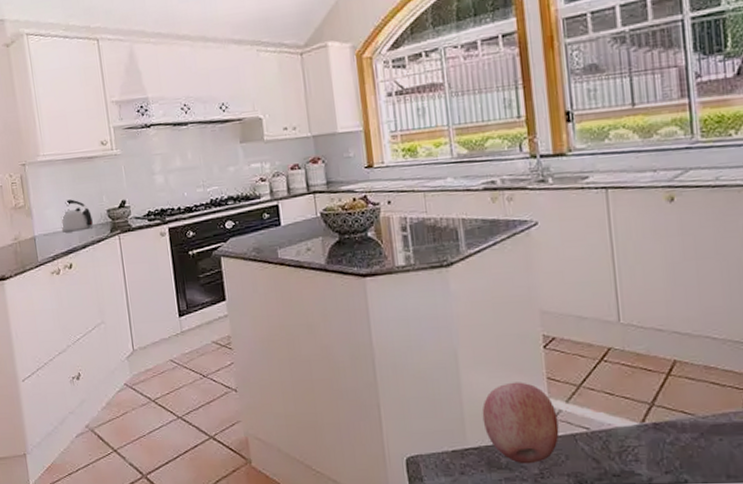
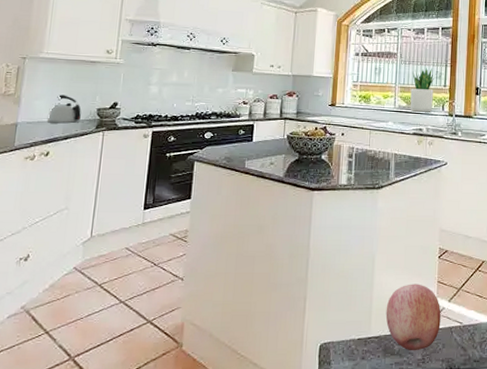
planter: none [469,95,506,160] -> present [410,67,434,112]

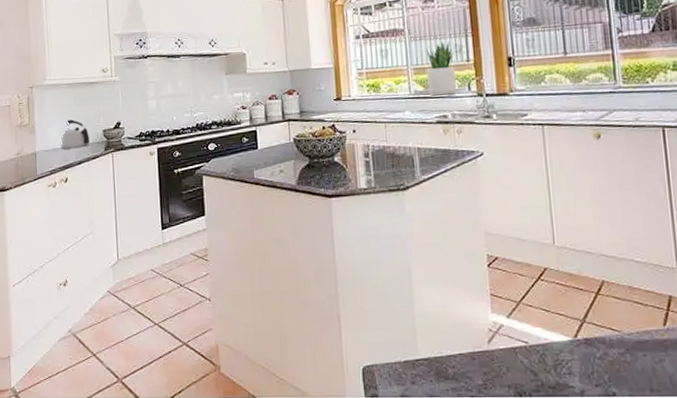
fruit: present [385,284,441,351] -> none [432,297,501,375]

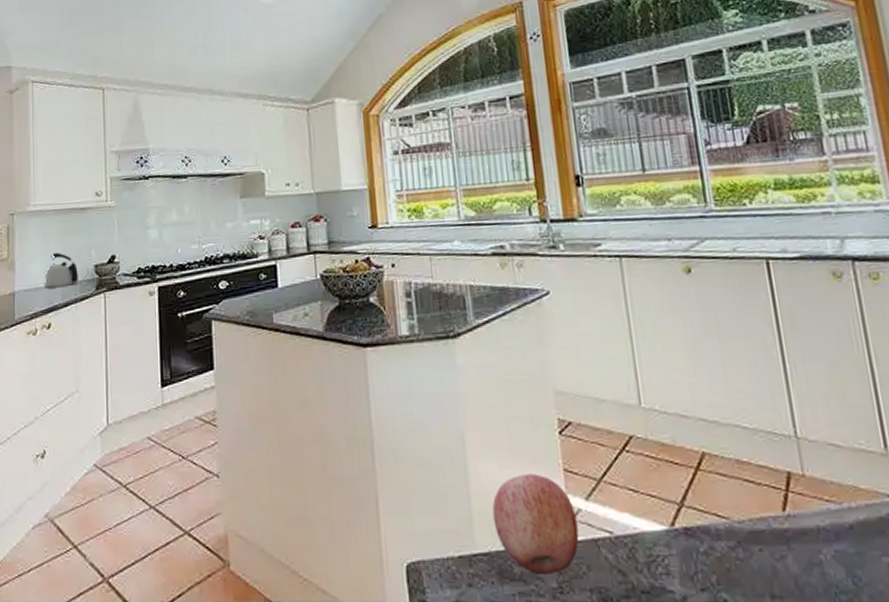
planter: present [426,41,456,96] -> none [477,156,515,223]
fruit: none [432,297,501,375] -> present [492,473,579,576]

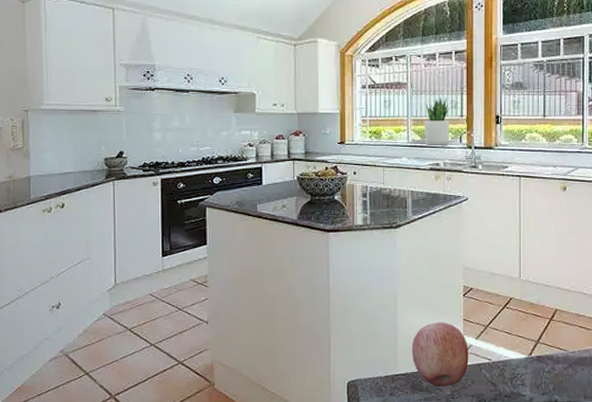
kettle: present [43,253,78,290] -> none [57,146,89,176]
planter: none [477,156,515,223] -> present [424,96,449,145]

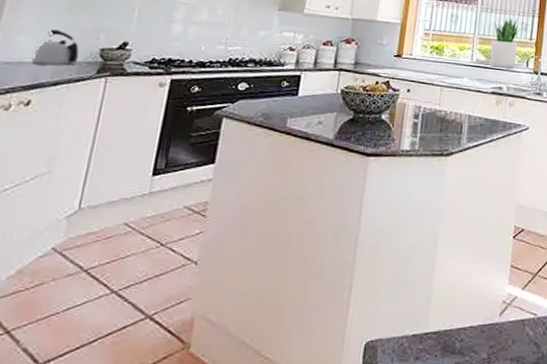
kettle: none [57,146,89,176] -> present [30,29,79,67]
fruit: present [411,322,469,387] -> none [447,268,513,349]

